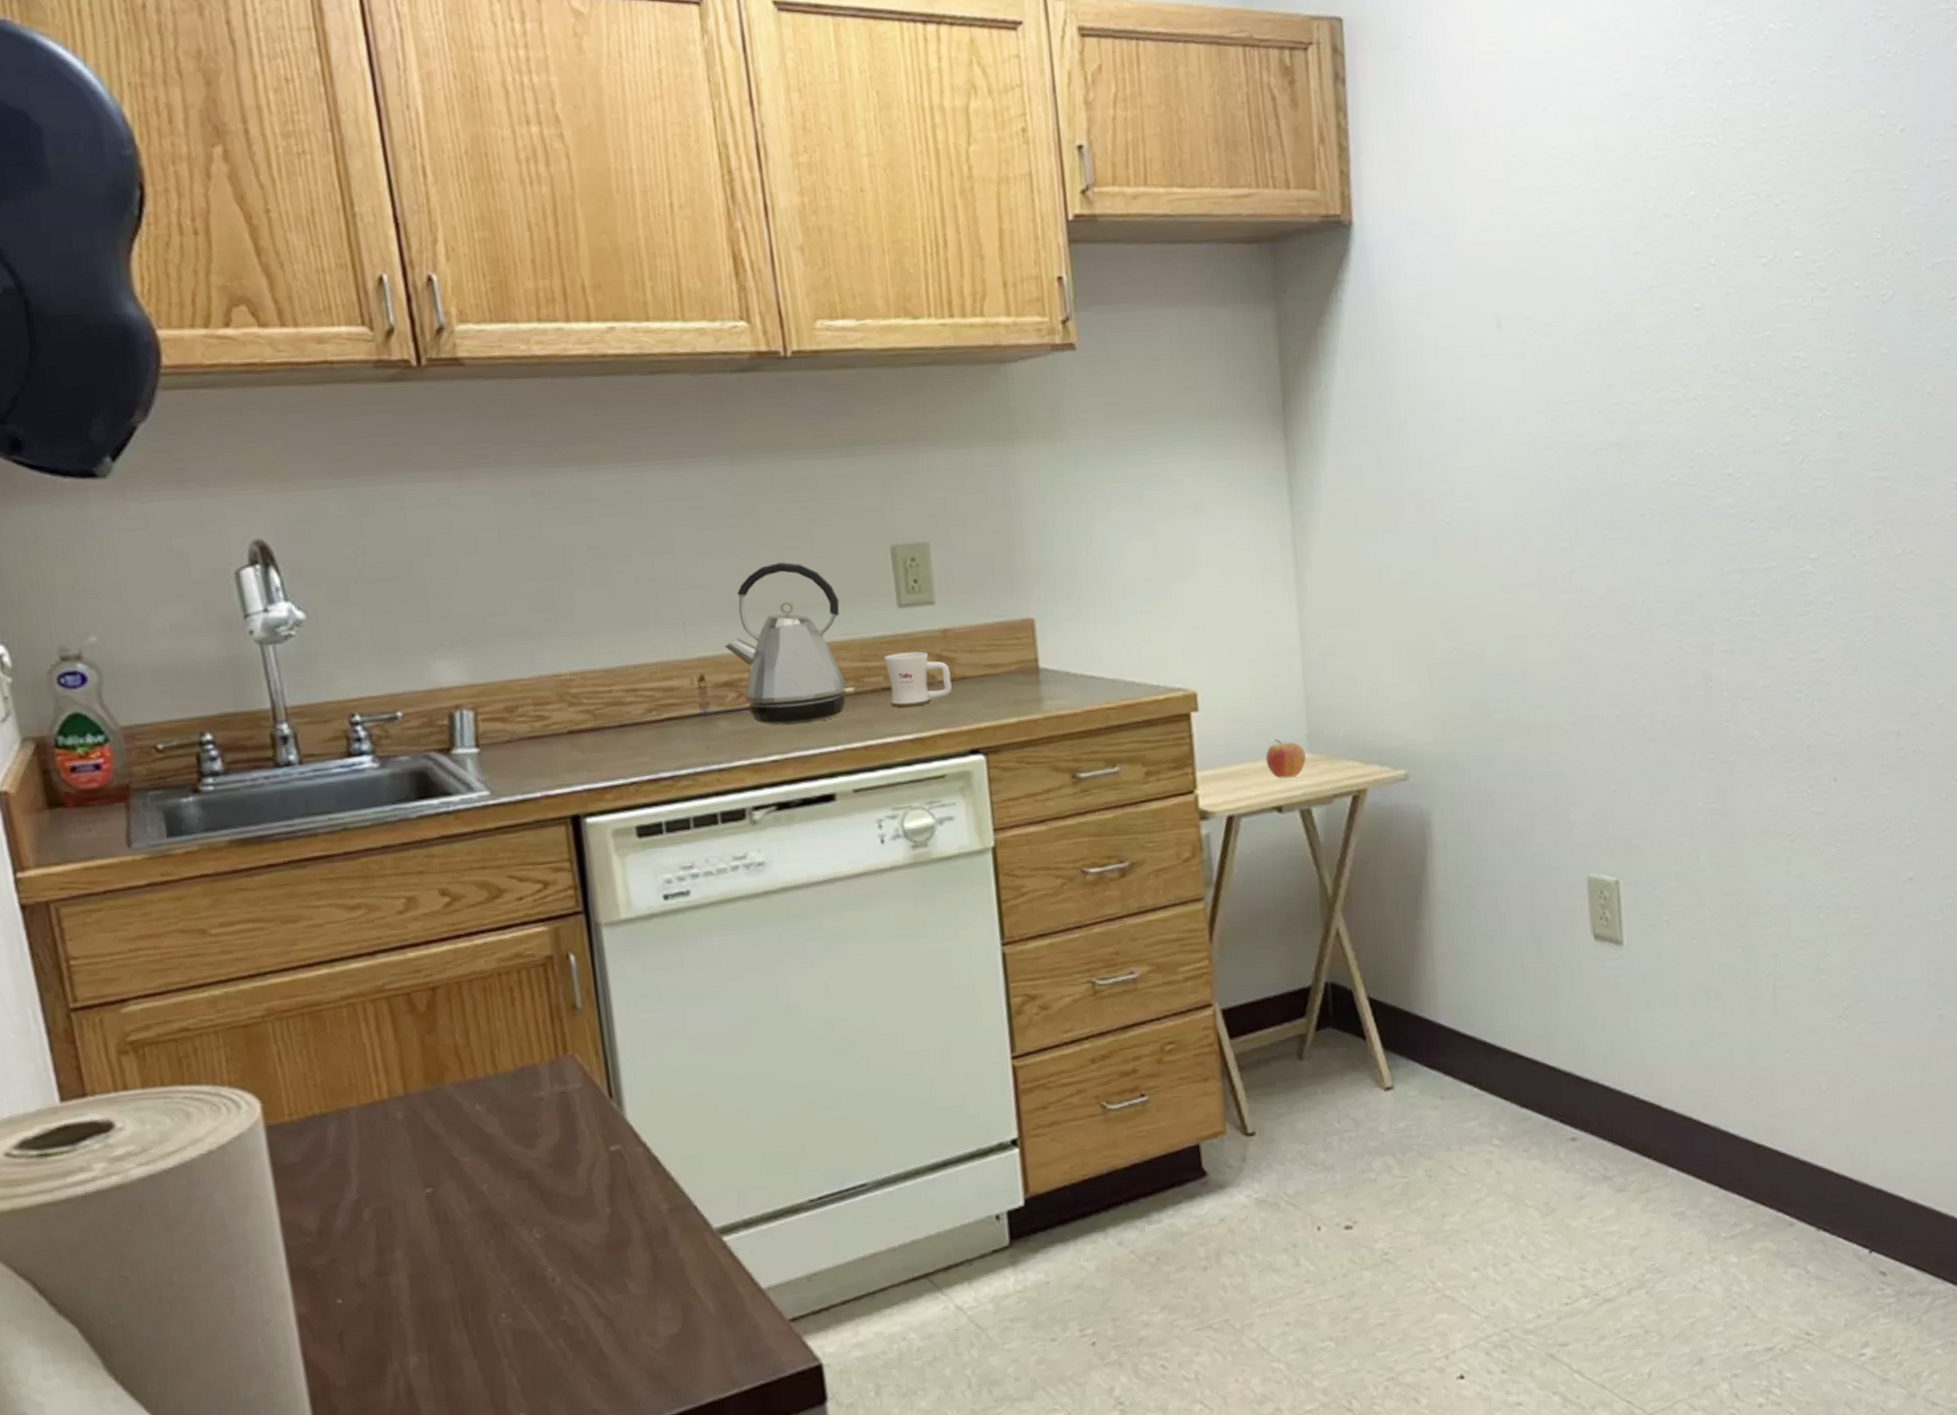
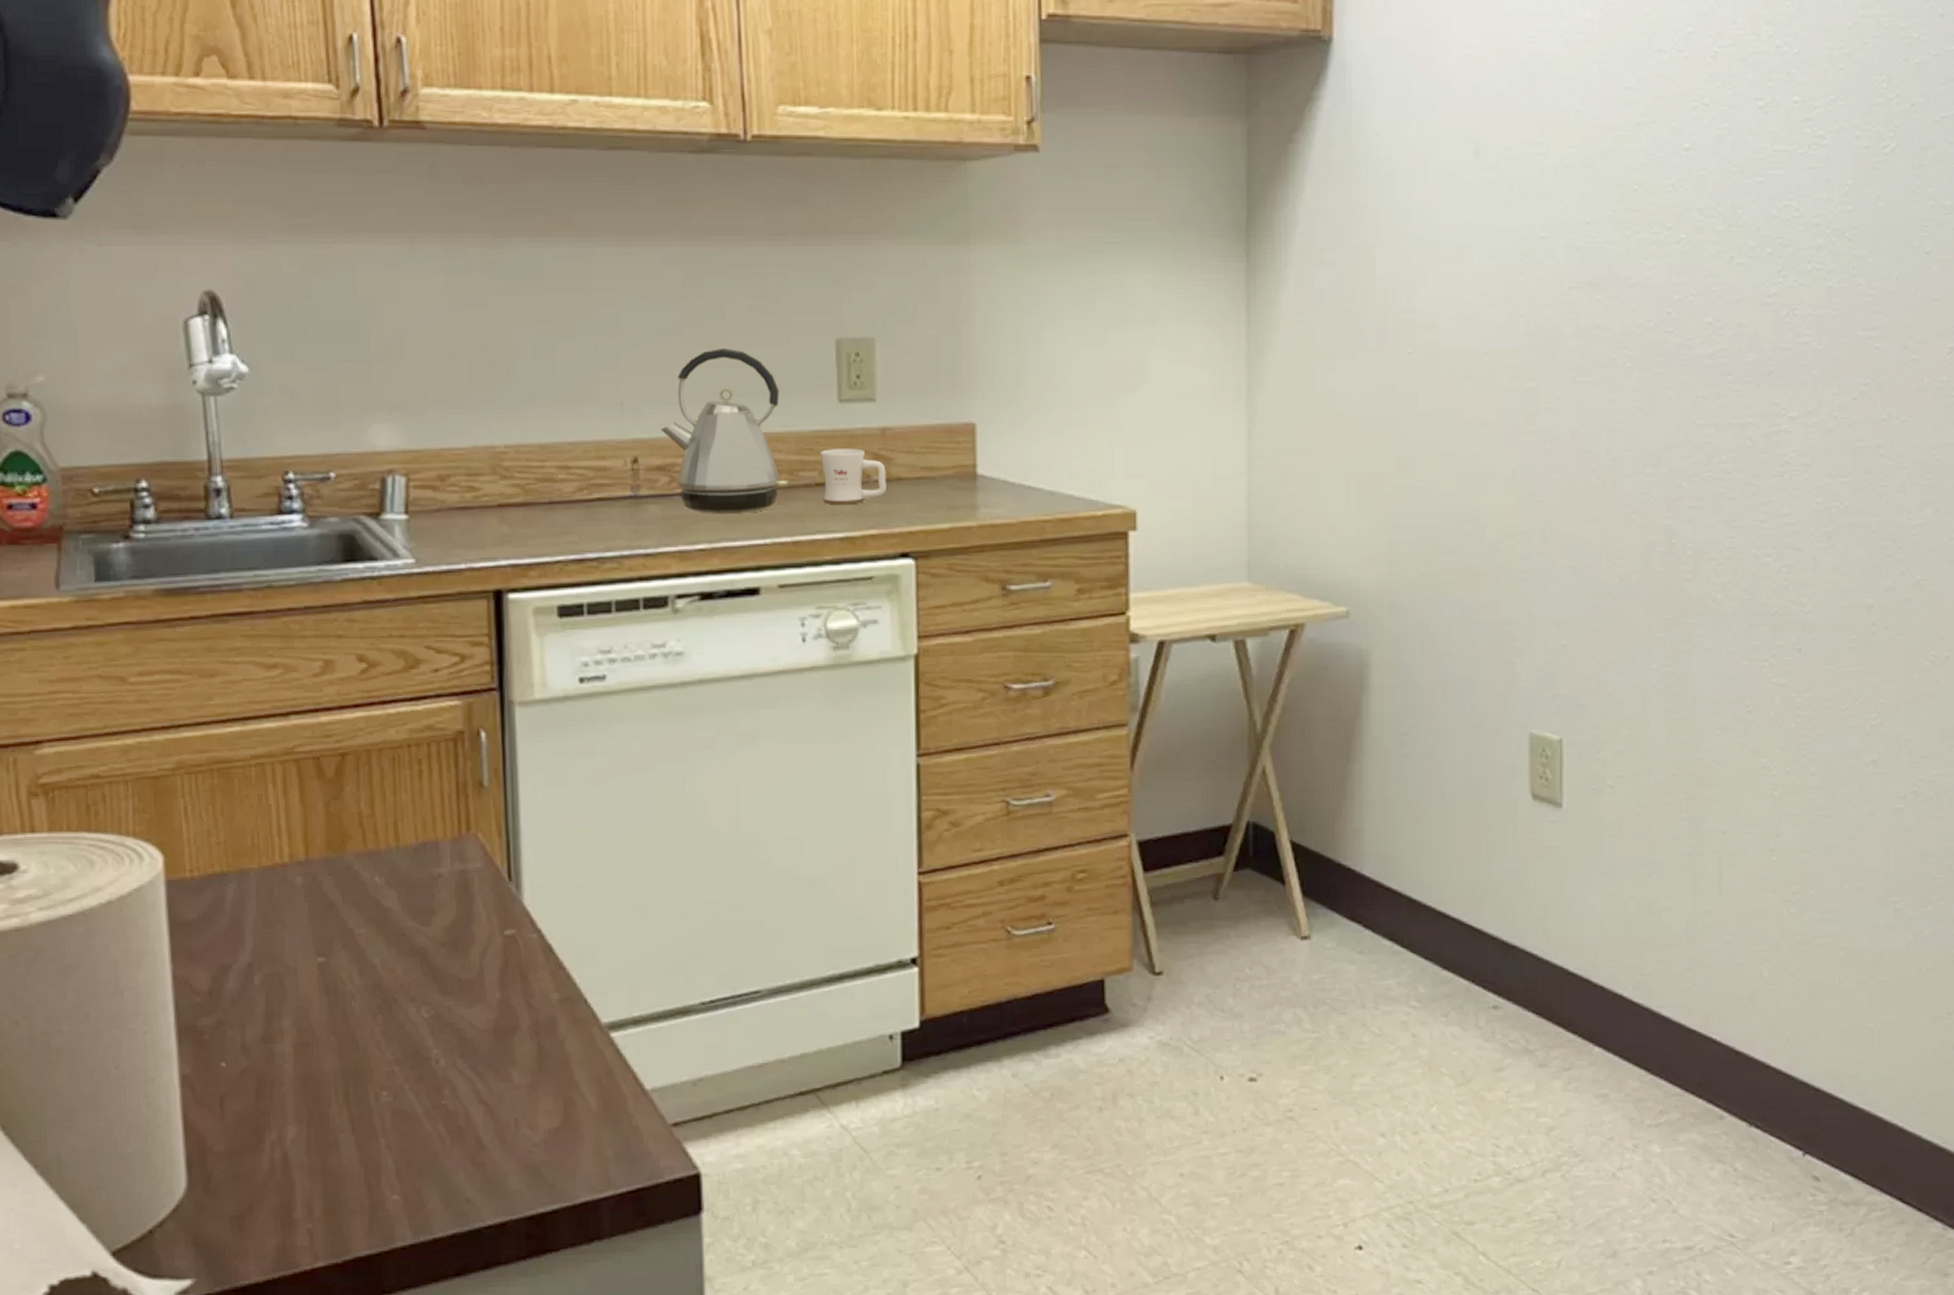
fruit: present [1265,739,1306,779] -> none [1202,565,1244,606]

